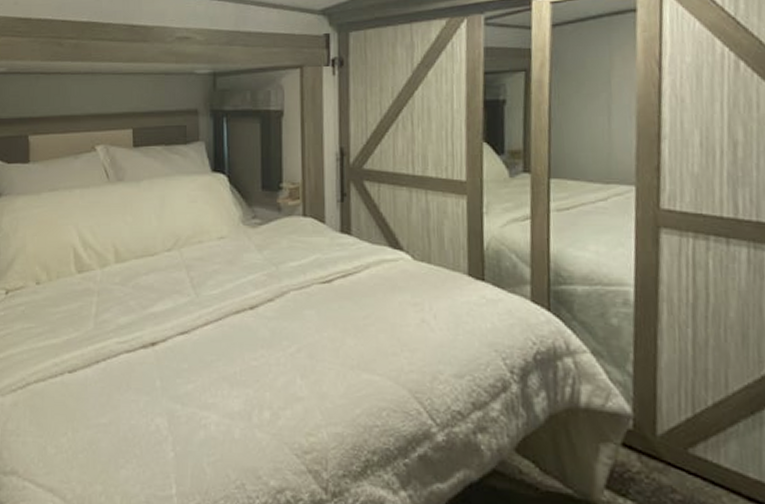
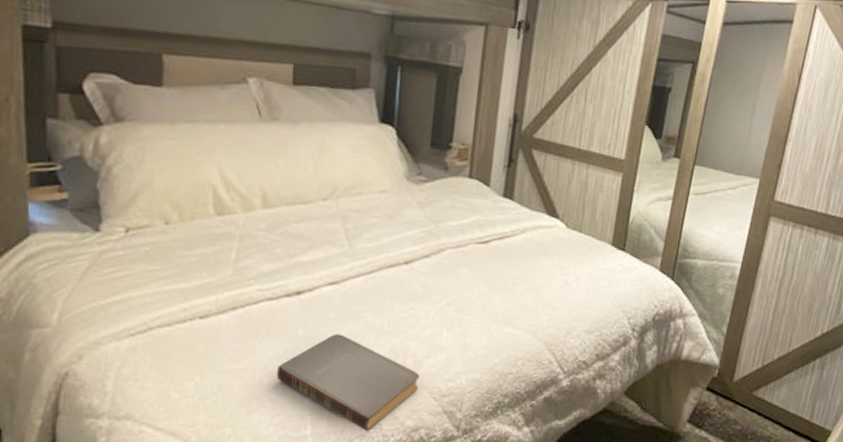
book: none [140,385,279,493] -> present [277,334,420,432]

